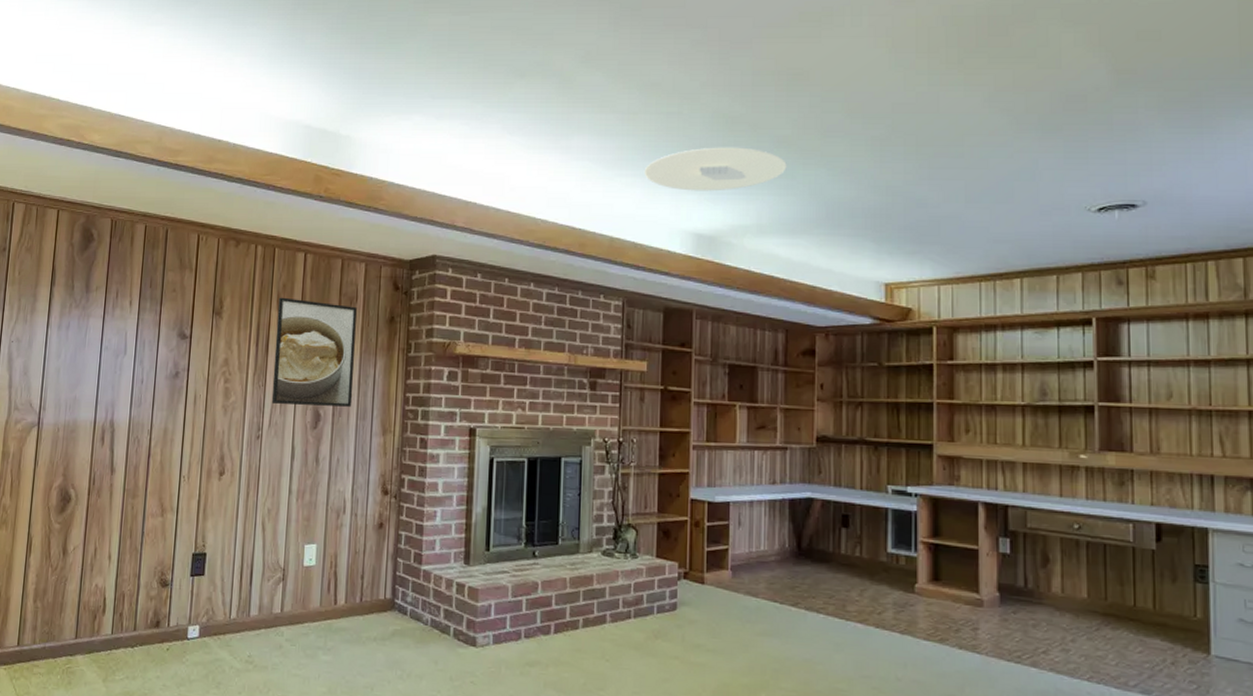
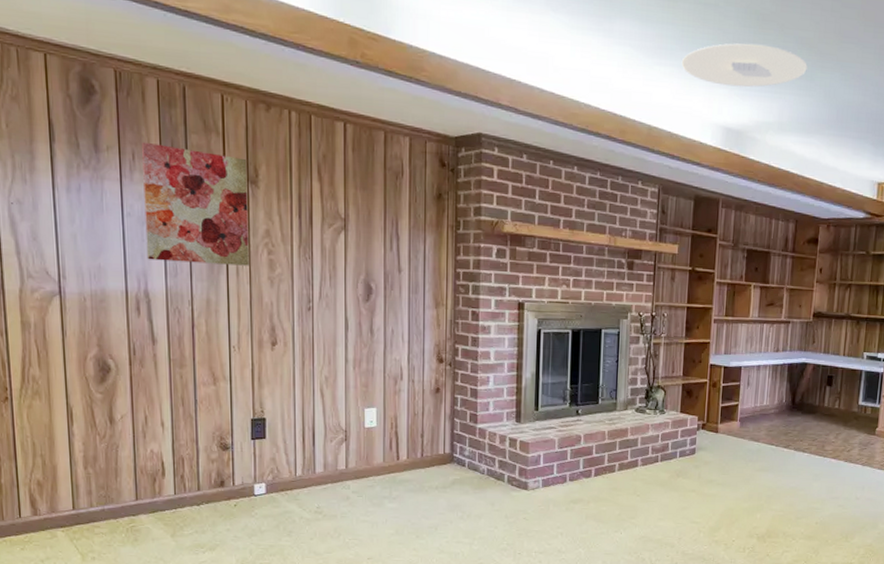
wall art: none [116,281,214,395] -> present [142,141,249,266]
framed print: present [271,297,357,407] -> none [319,168,404,281]

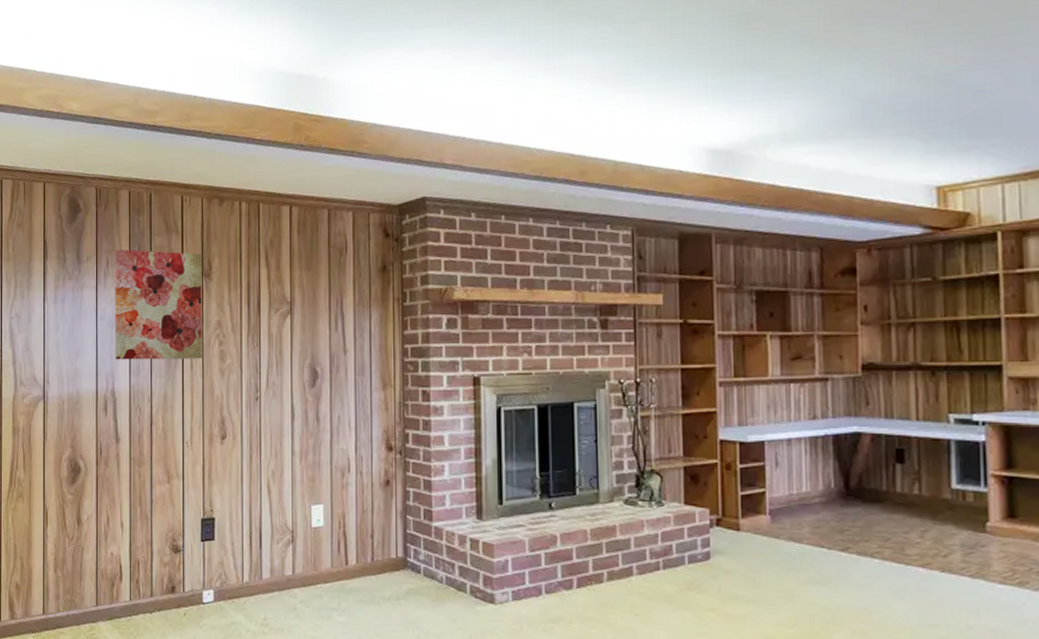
ceiling light: present [681,43,808,88] -> none [647,47,813,103]

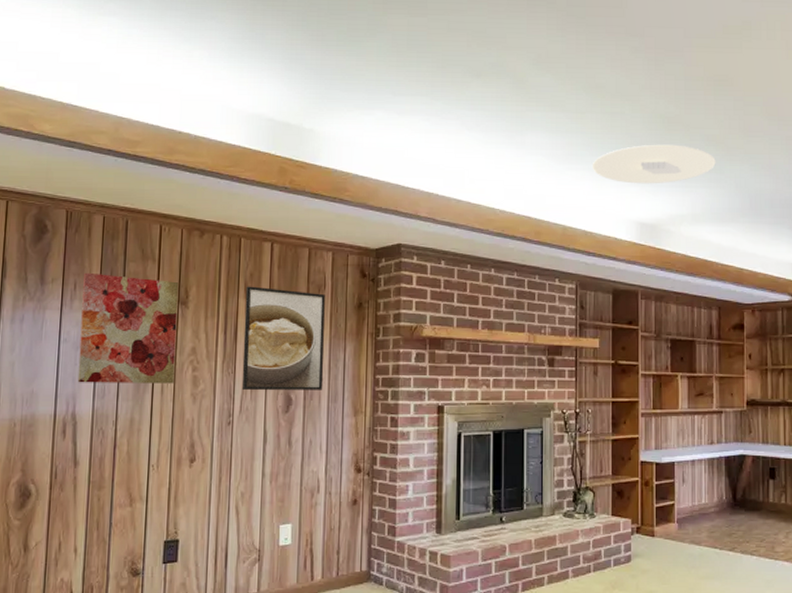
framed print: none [266,253,349,363] -> present [241,286,325,390]
ceiling light: none [647,47,813,103] -> present [592,144,716,184]

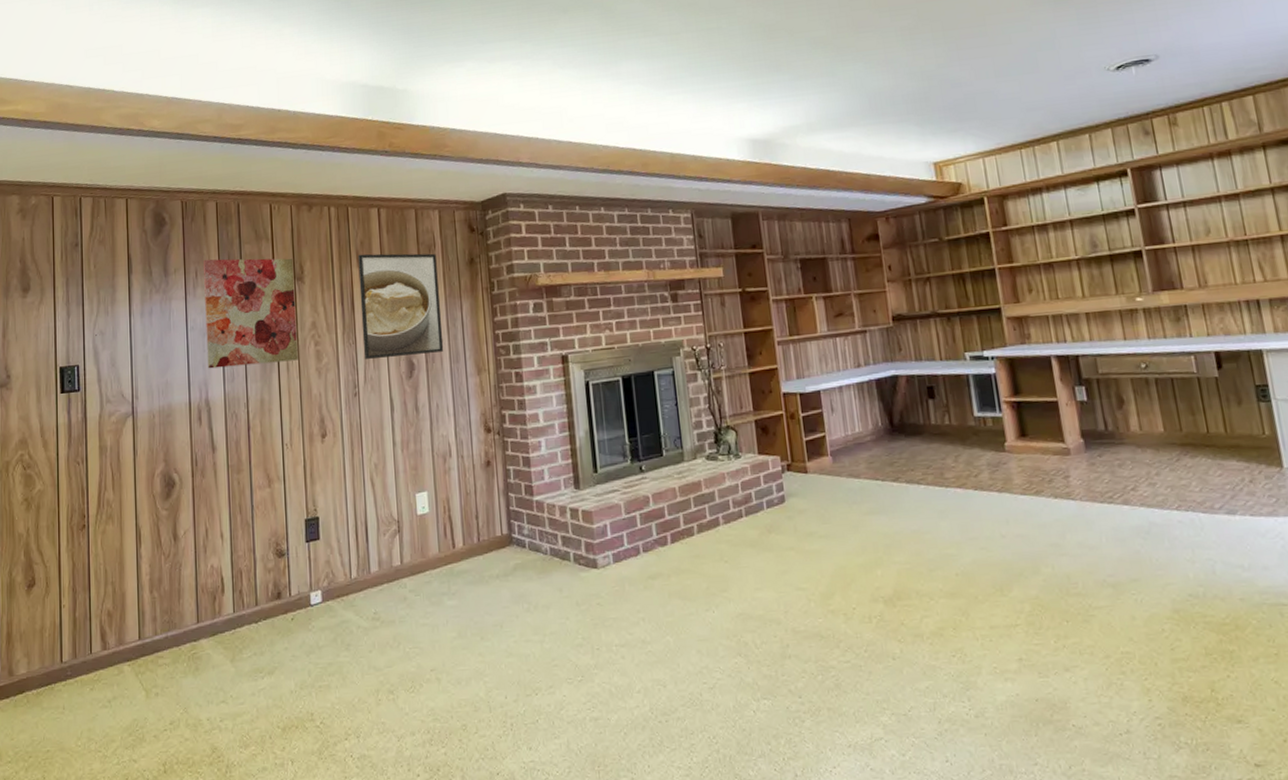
ceiling light: present [592,144,716,184] -> none [693,52,827,101]

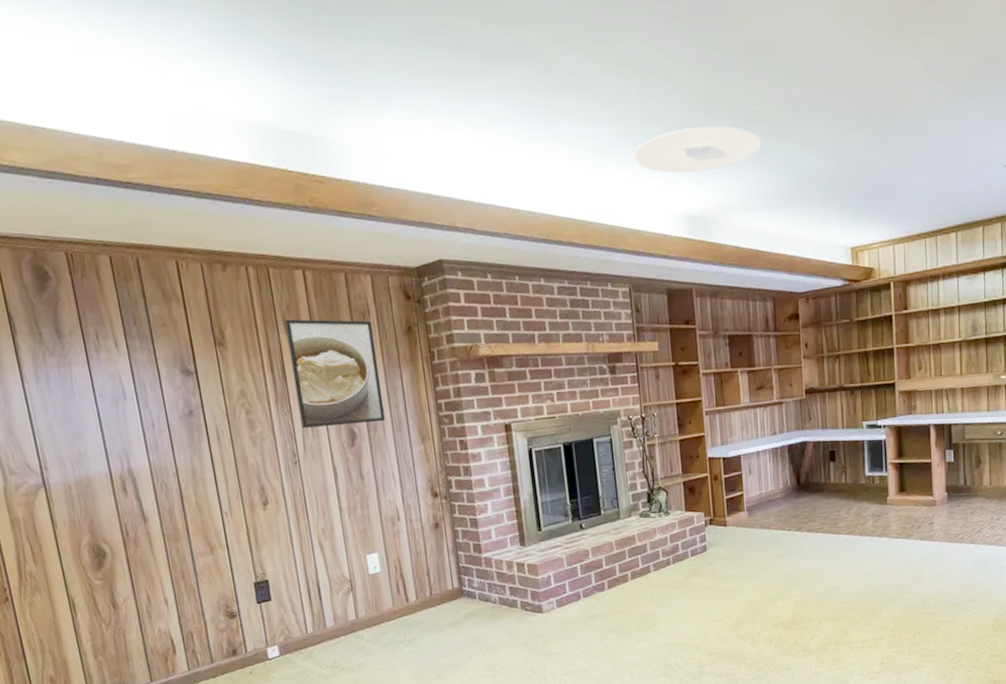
wall art: present [203,258,298,369] -> none [103,320,229,438]
ceiling light: none [693,52,827,101] -> present [633,125,762,174]

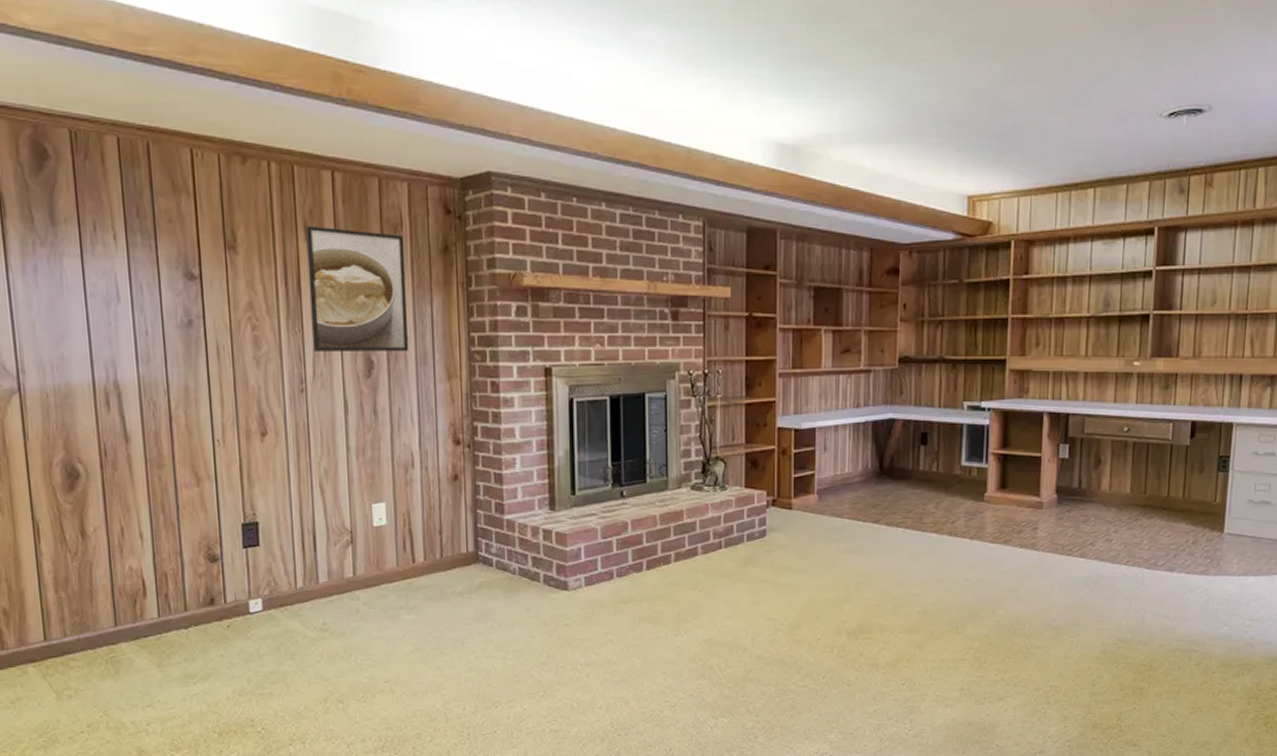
ceiling light: present [633,125,762,174] -> none [721,41,873,94]

